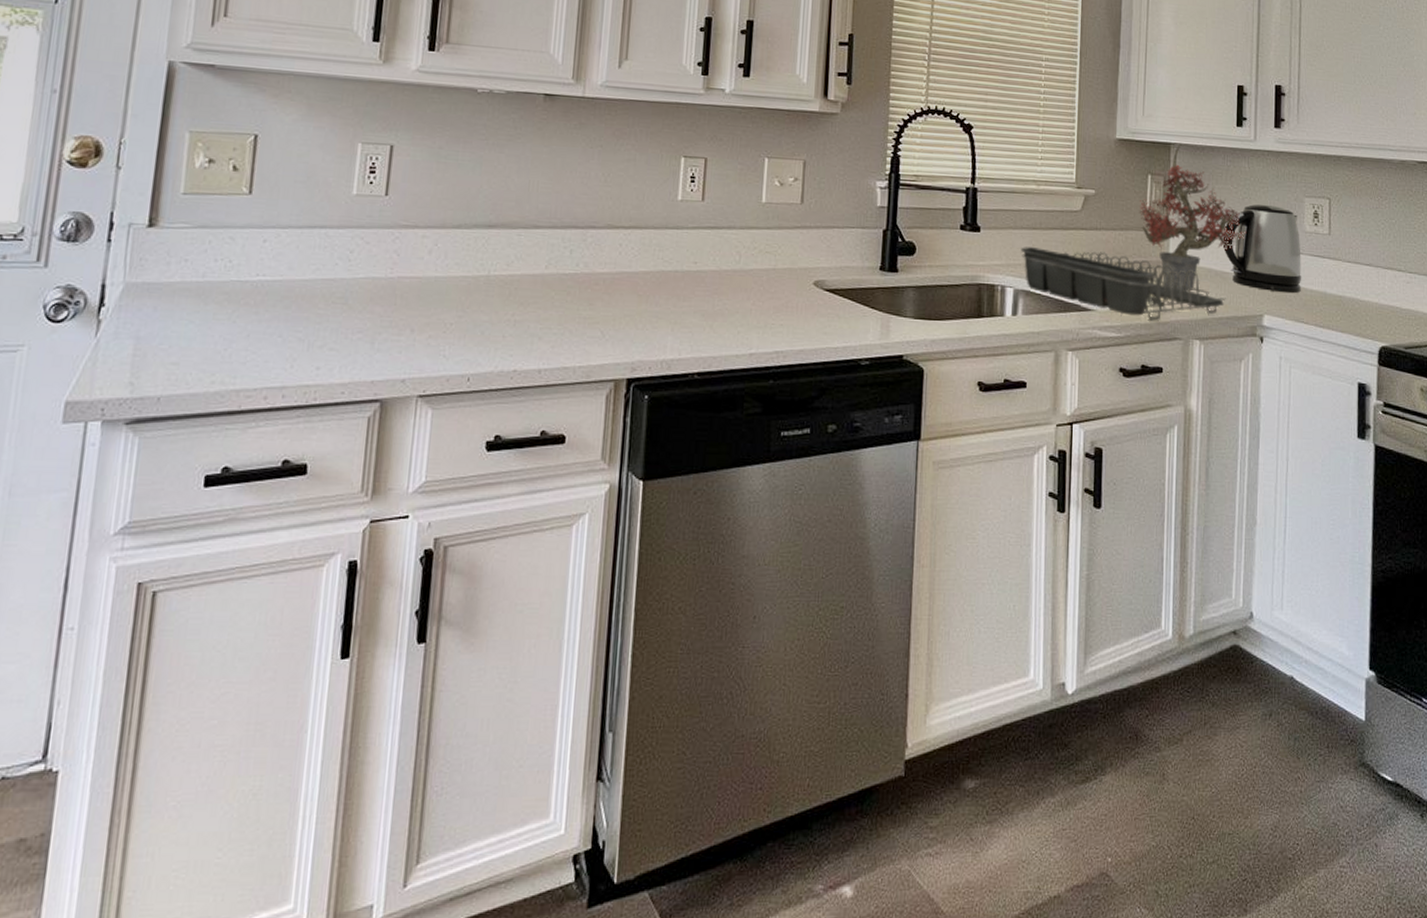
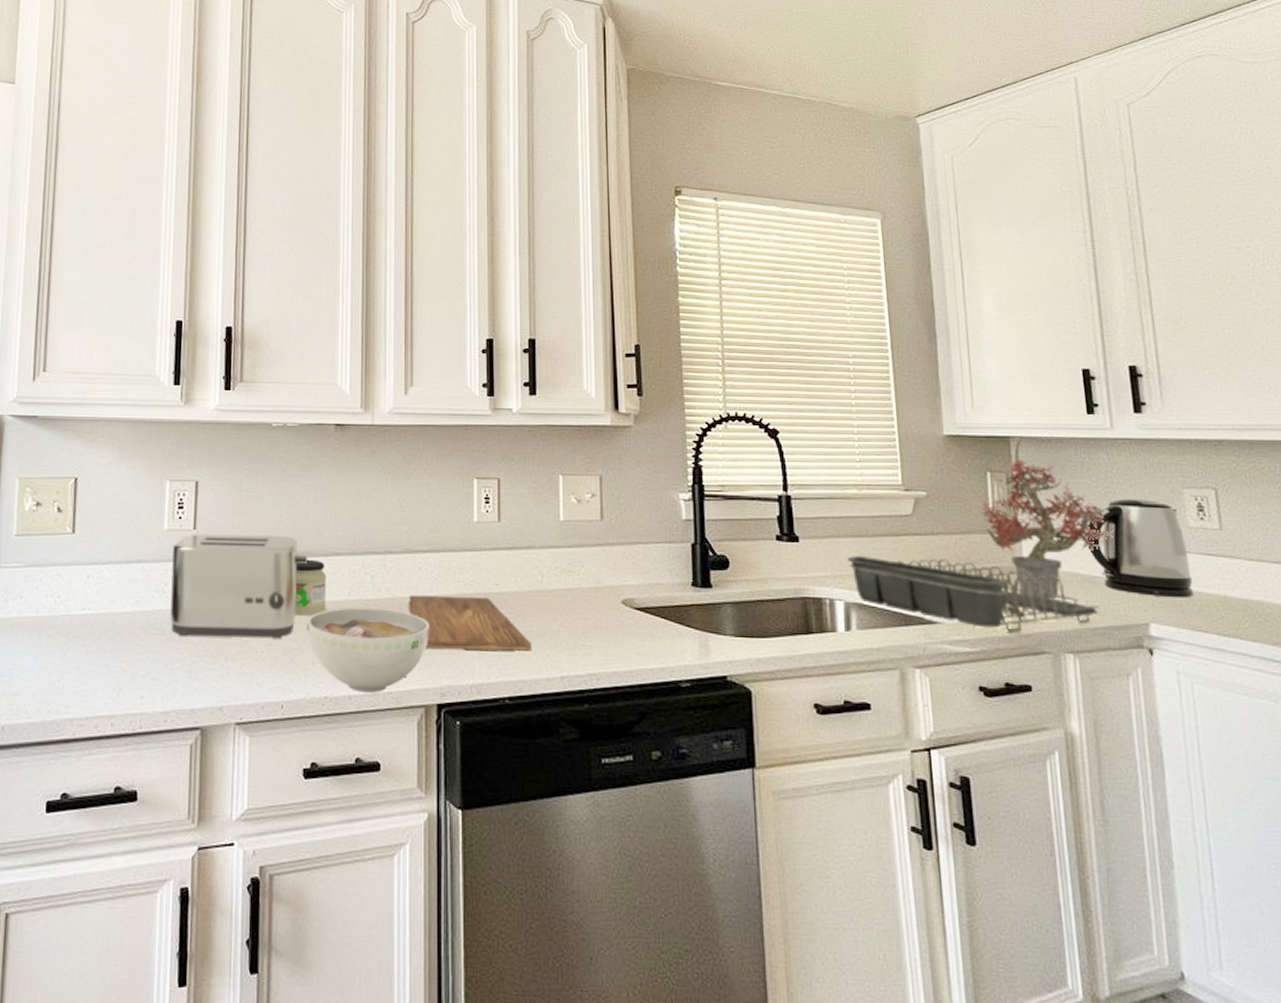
toaster: none [353,200,506,311] -> present [170,534,308,639]
jar: none [489,231,524,290] -> present [295,559,327,617]
bowl: none [499,281,626,368] -> present [307,608,430,694]
cutting board: none [606,270,724,328] -> present [408,594,531,651]

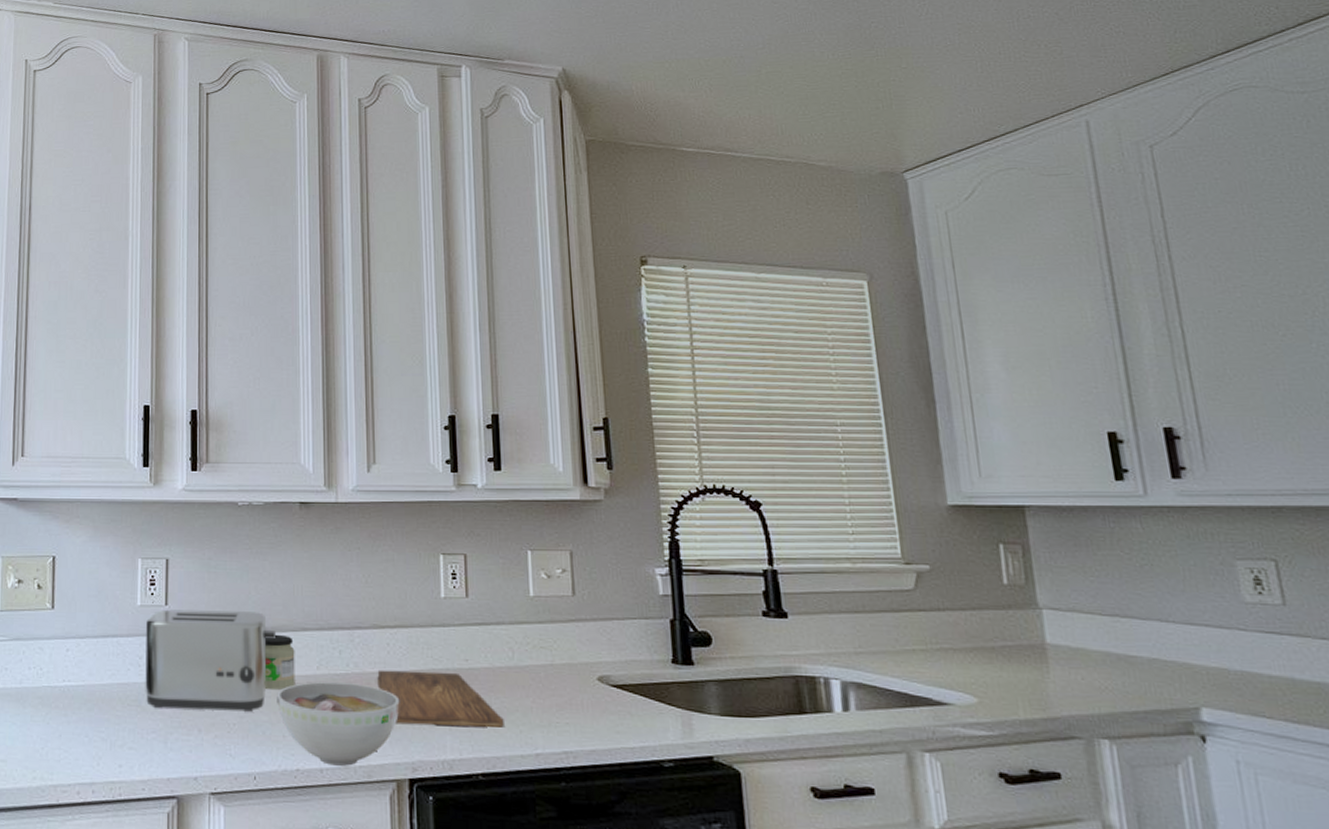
dish rack: present [847,556,1100,634] -> none [842,633,1139,717]
potted plant: present [980,436,1115,598] -> none [993,505,1154,679]
kettle: present [1086,498,1194,599] -> none [1119,571,1254,681]

